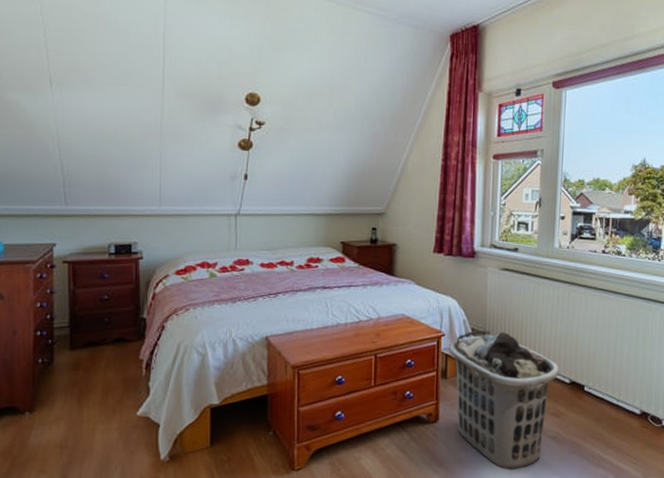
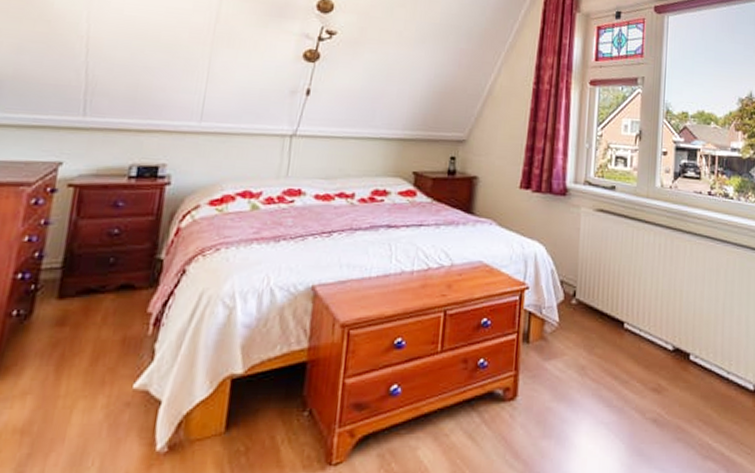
clothes hamper: present [449,330,559,470] -> none [533,283,661,464]

